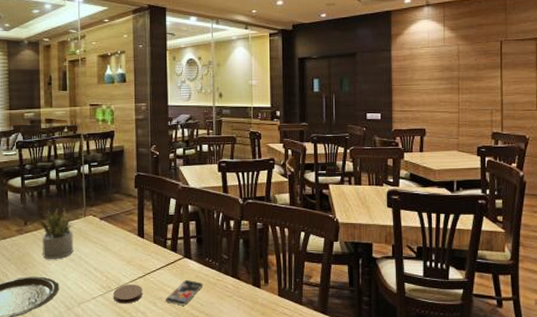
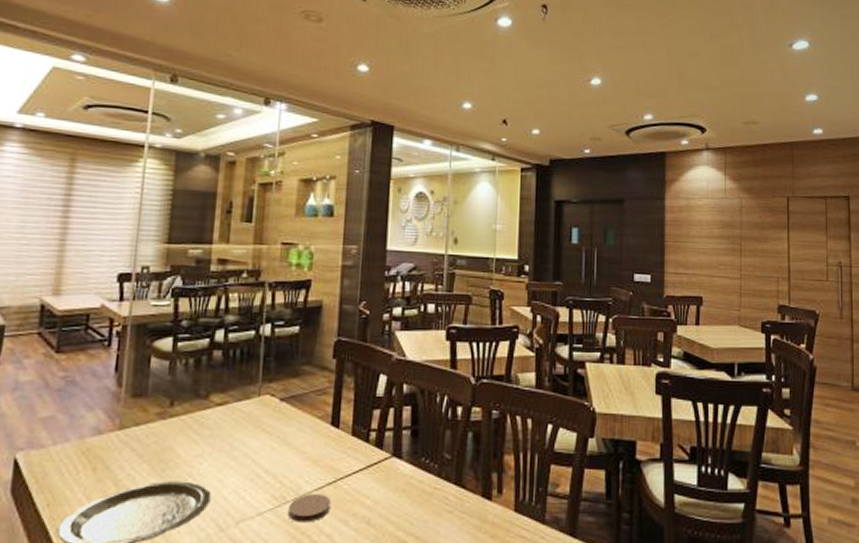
succulent plant: present [38,208,74,259] -> none [191,383,243,456]
smartphone: present [165,279,204,306] -> none [361,487,416,525]

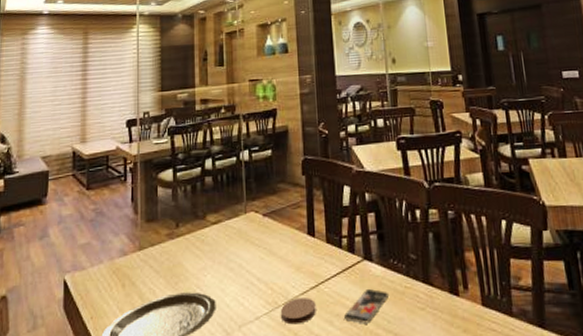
smartphone: none [361,487,416,525] -> present [343,288,390,324]

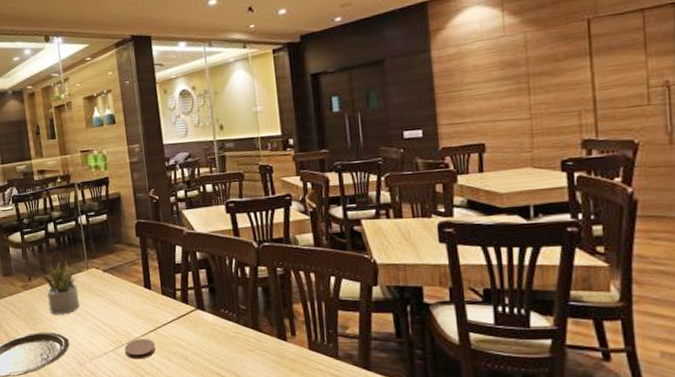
succulent plant: none [192,204,233,269] -> present [42,261,80,314]
smartphone: present [343,288,390,324] -> none [180,332,221,361]

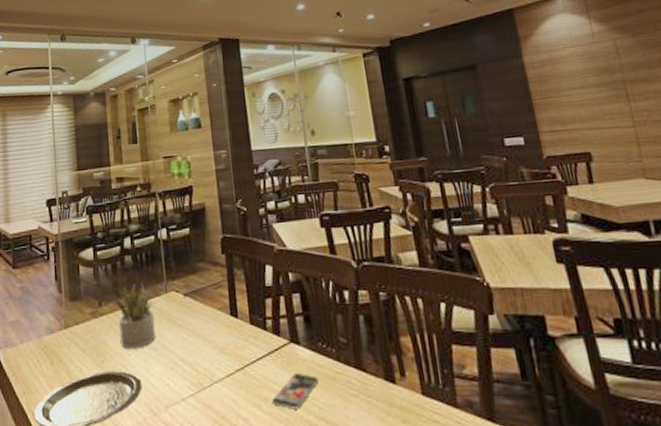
coaster: present [125,339,156,360] -> none [207,380,243,407]
smartphone: none [180,332,221,361] -> present [271,372,319,410]

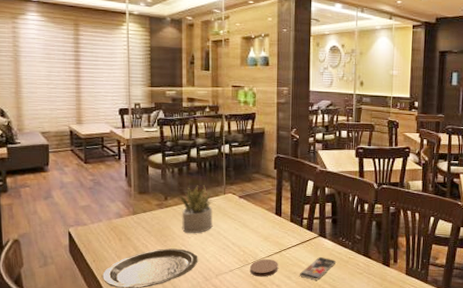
coaster: none [207,380,243,407] -> present [250,259,278,277]

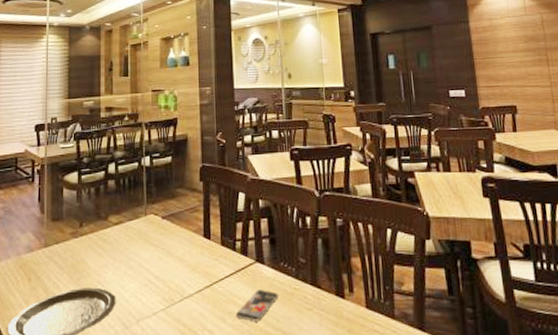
succulent plant: present [179,185,214,233] -> none [95,206,134,266]
coaster: present [250,259,278,277] -> none [177,296,210,321]

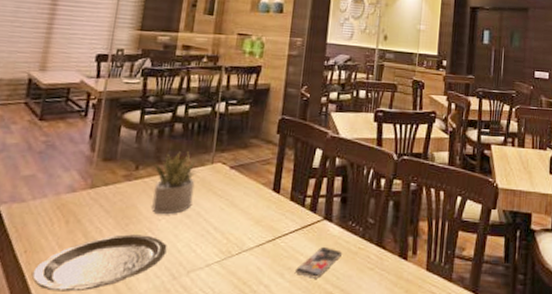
succulent plant: none [95,206,134,266] -> present [152,151,198,214]

